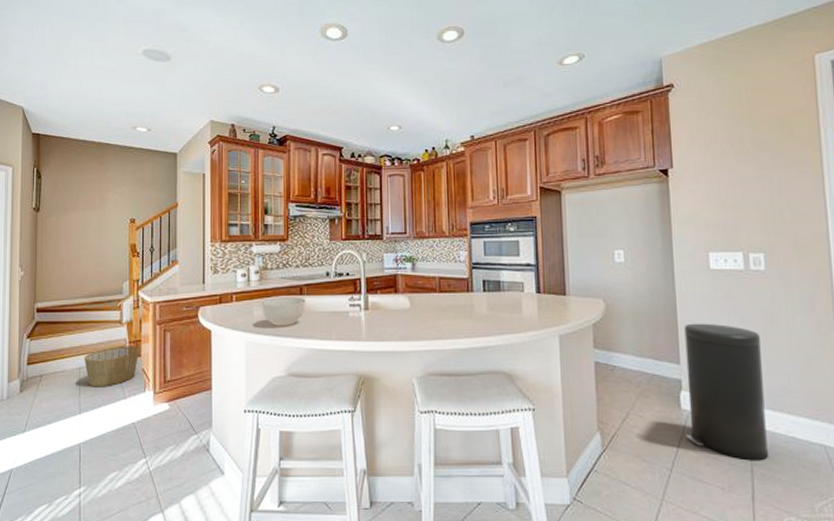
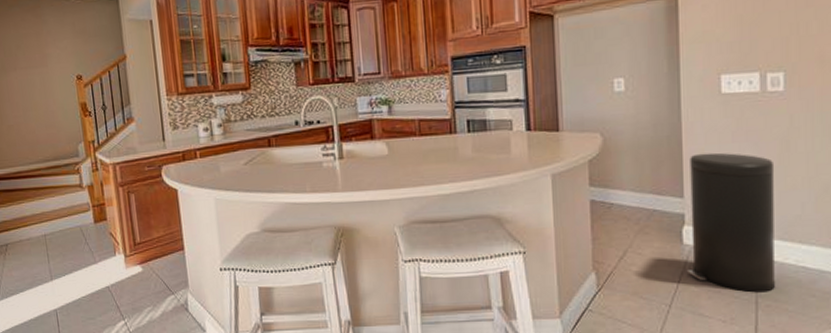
basket: present [84,346,141,387] -> none [48,210,106,254]
bowl: present [261,297,306,326] -> none [228,150,276,181]

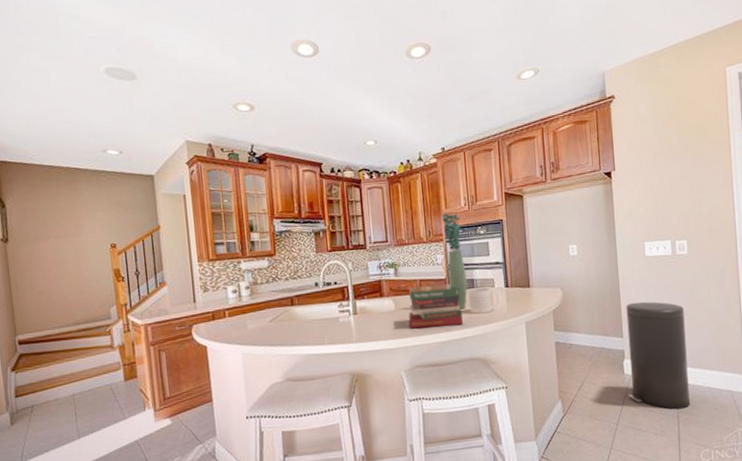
books: none [404,124,471,178] -> present [408,283,463,329]
vase: none [447,34,478,156] -> present [441,210,468,309]
mug: none [478,130,518,162] -> present [468,287,499,314]

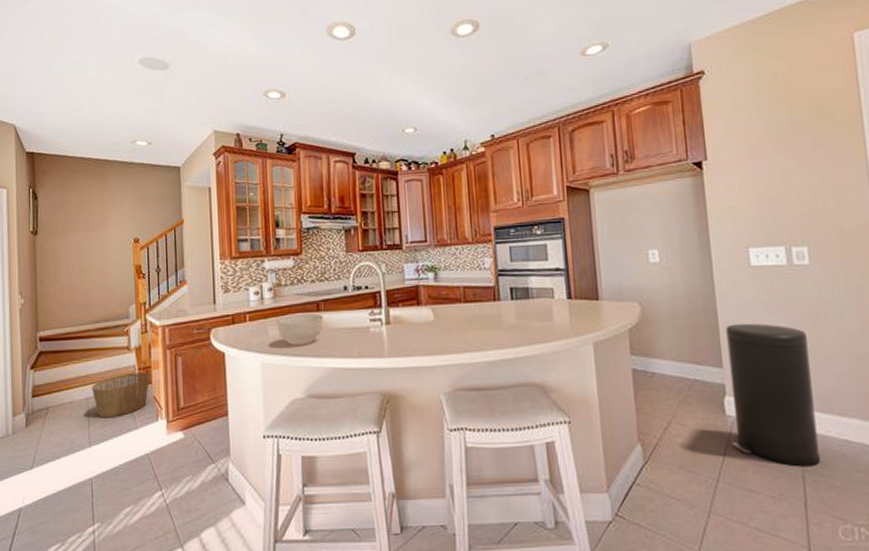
basket: none [77,368,136,412] -> present [92,373,151,418]
bowl: none [254,308,298,337] -> present [277,314,324,345]
books: present [408,283,463,329] -> none [449,291,515,344]
vase: present [441,210,468,309] -> none [490,206,521,323]
mug: present [468,287,499,314] -> none [521,298,560,330]

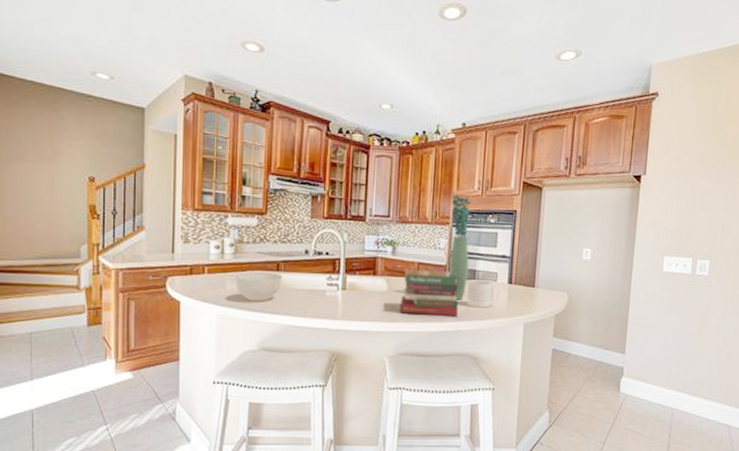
basket: present [92,373,151,418] -> none [36,312,101,354]
books: none [449,291,515,344] -> present [400,268,460,317]
vase: none [490,206,521,323] -> present [448,192,472,300]
mug: none [521,298,560,330] -> present [466,279,500,308]
pedal bin: present [726,323,821,467] -> none [619,318,694,437]

